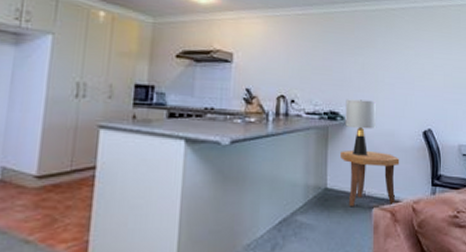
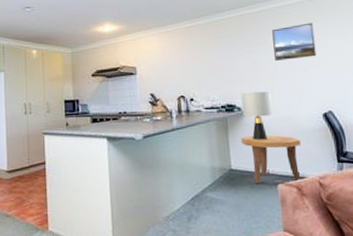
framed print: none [384,31,423,69] -> present [272,22,317,61]

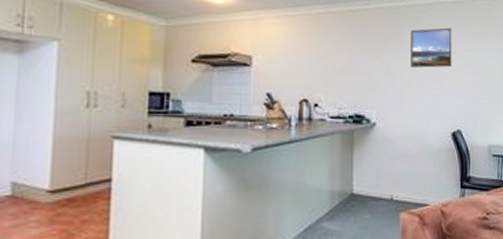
lamp: present [241,91,274,140] -> none [371,101,404,159]
side table: present [241,135,301,184] -> none [367,155,428,212]

